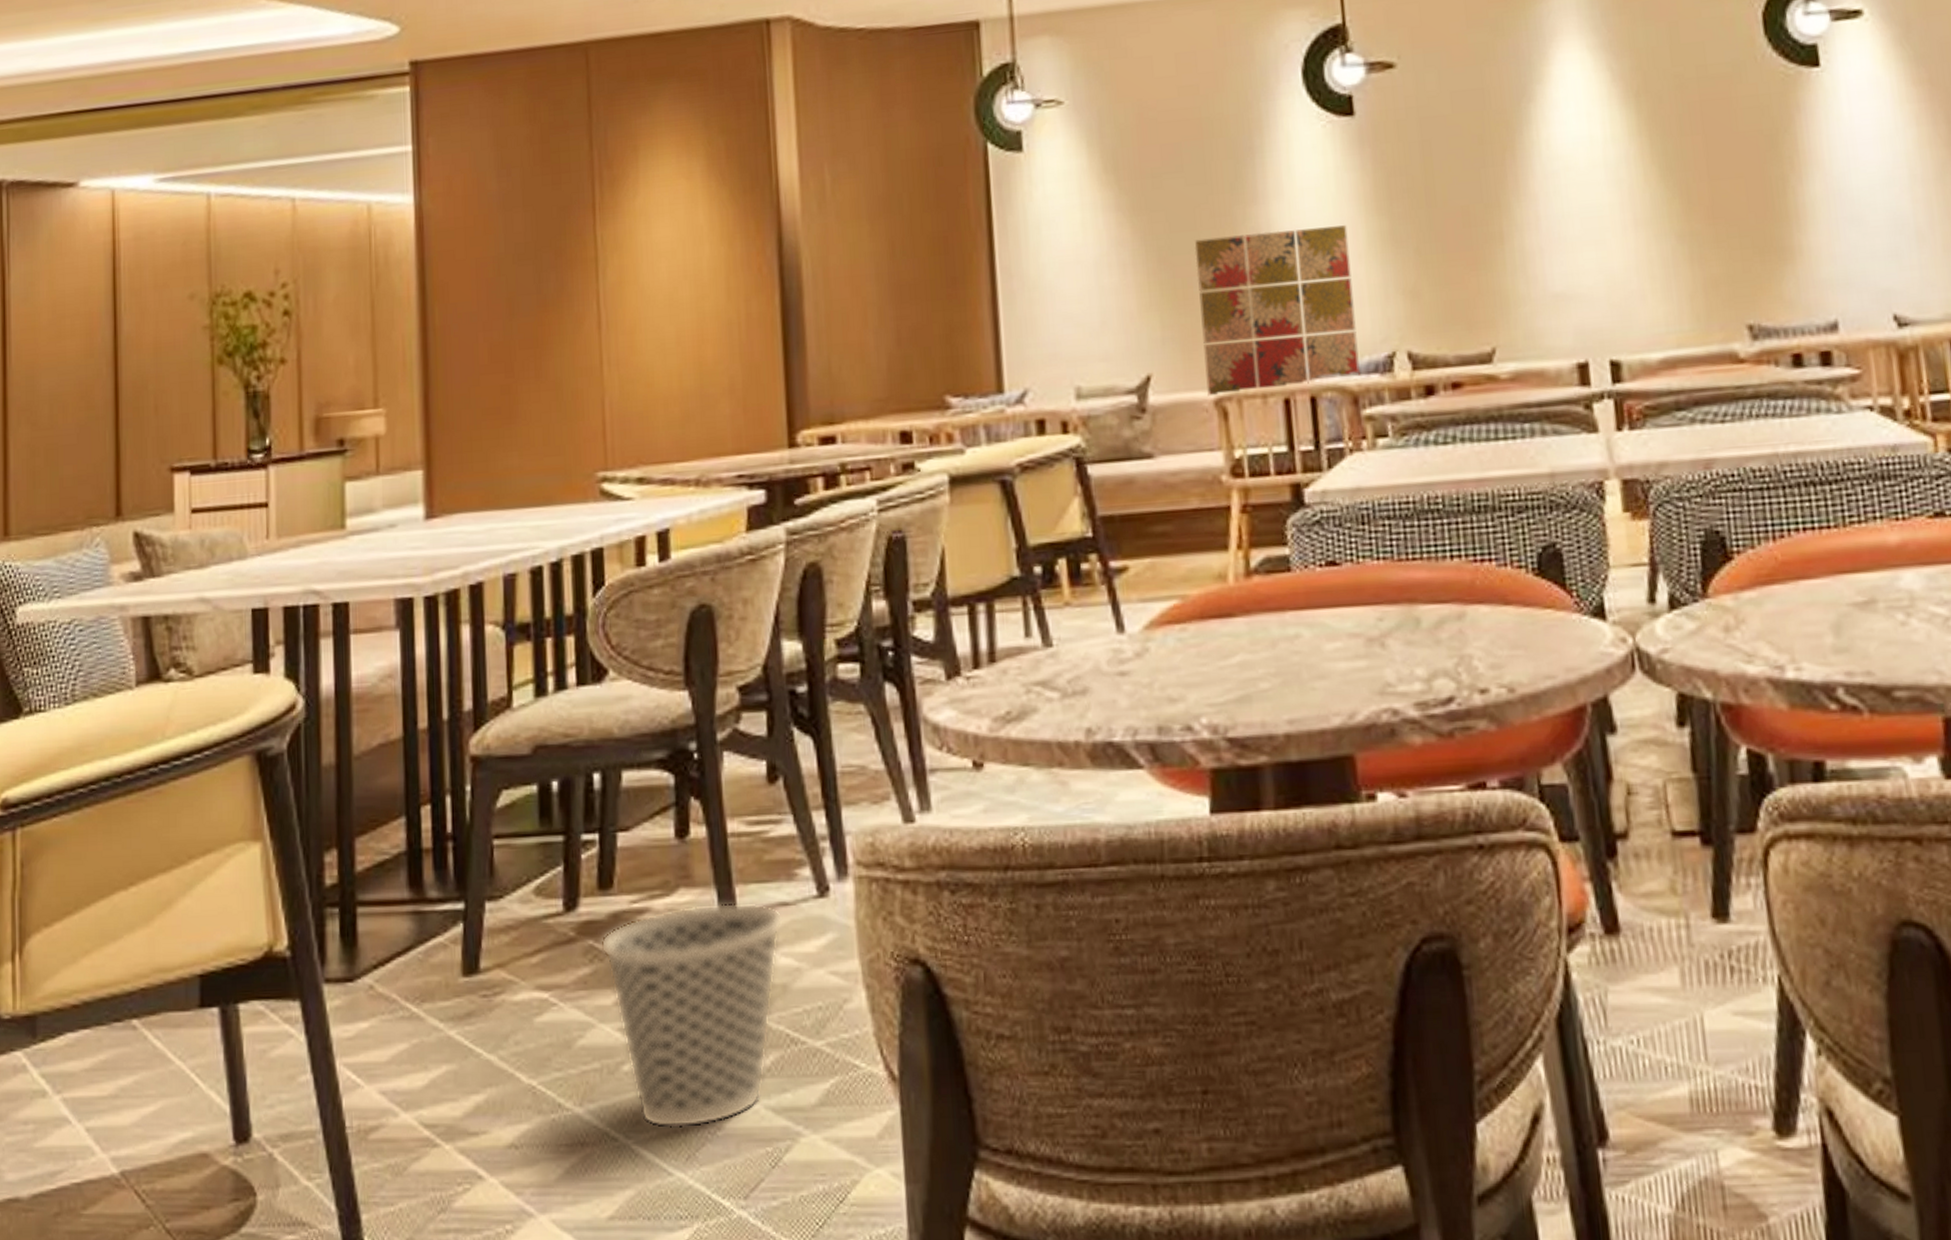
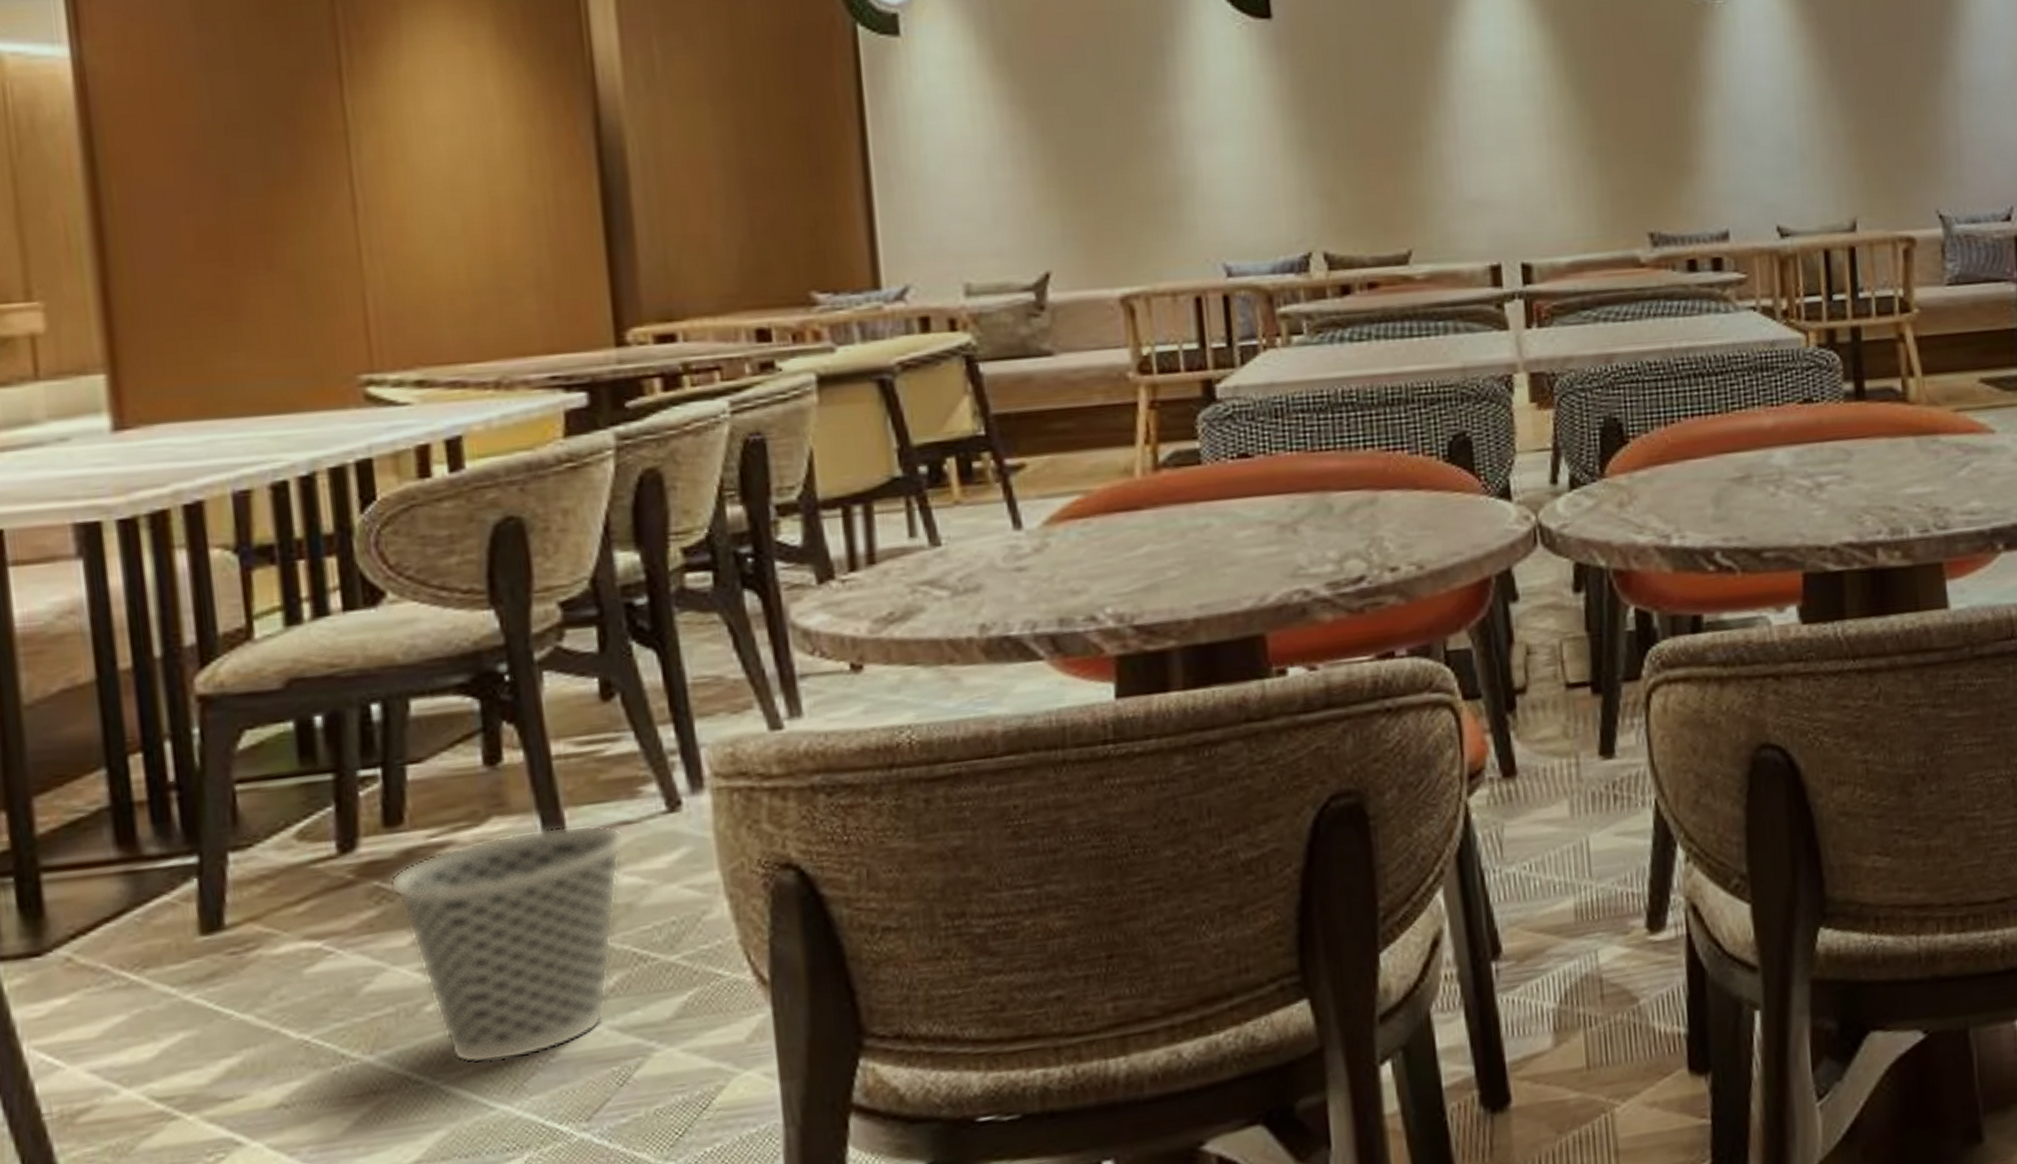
wall art: present [1194,225,1360,397] -> none [1098,127,1275,294]

